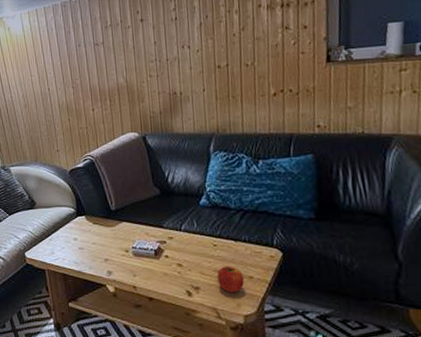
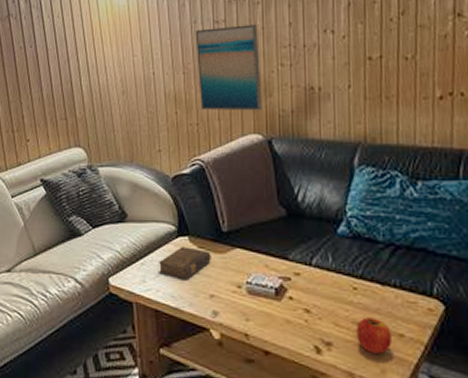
book: none [63,224,104,249] -> present [159,246,211,279]
wall art: none [80,44,137,117] -> present [195,24,263,111]

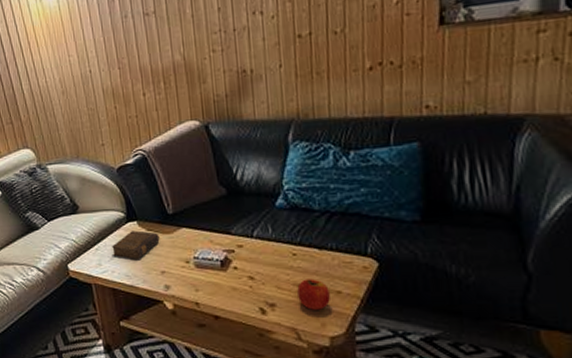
wall art: present [195,24,263,111] -> none [126,12,198,103]

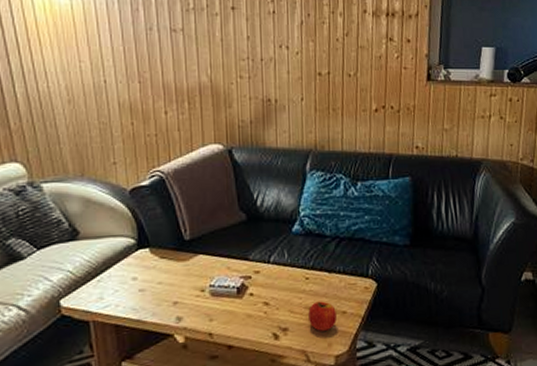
book: present [112,230,160,259] -> none [118,258,174,291]

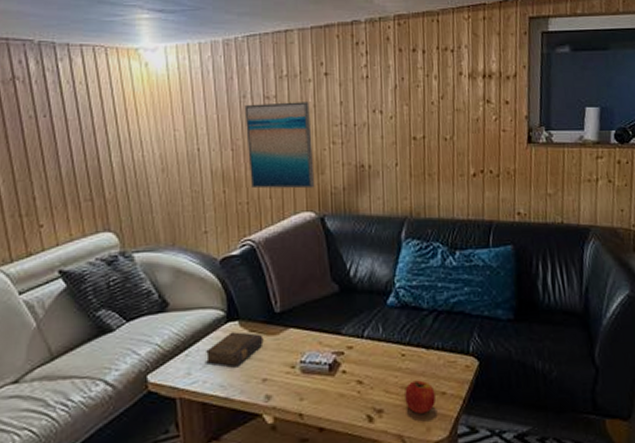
book: none [118,258,174,291] -> present [206,332,264,366]
wall art: none [151,35,223,122] -> present [244,102,315,189]

